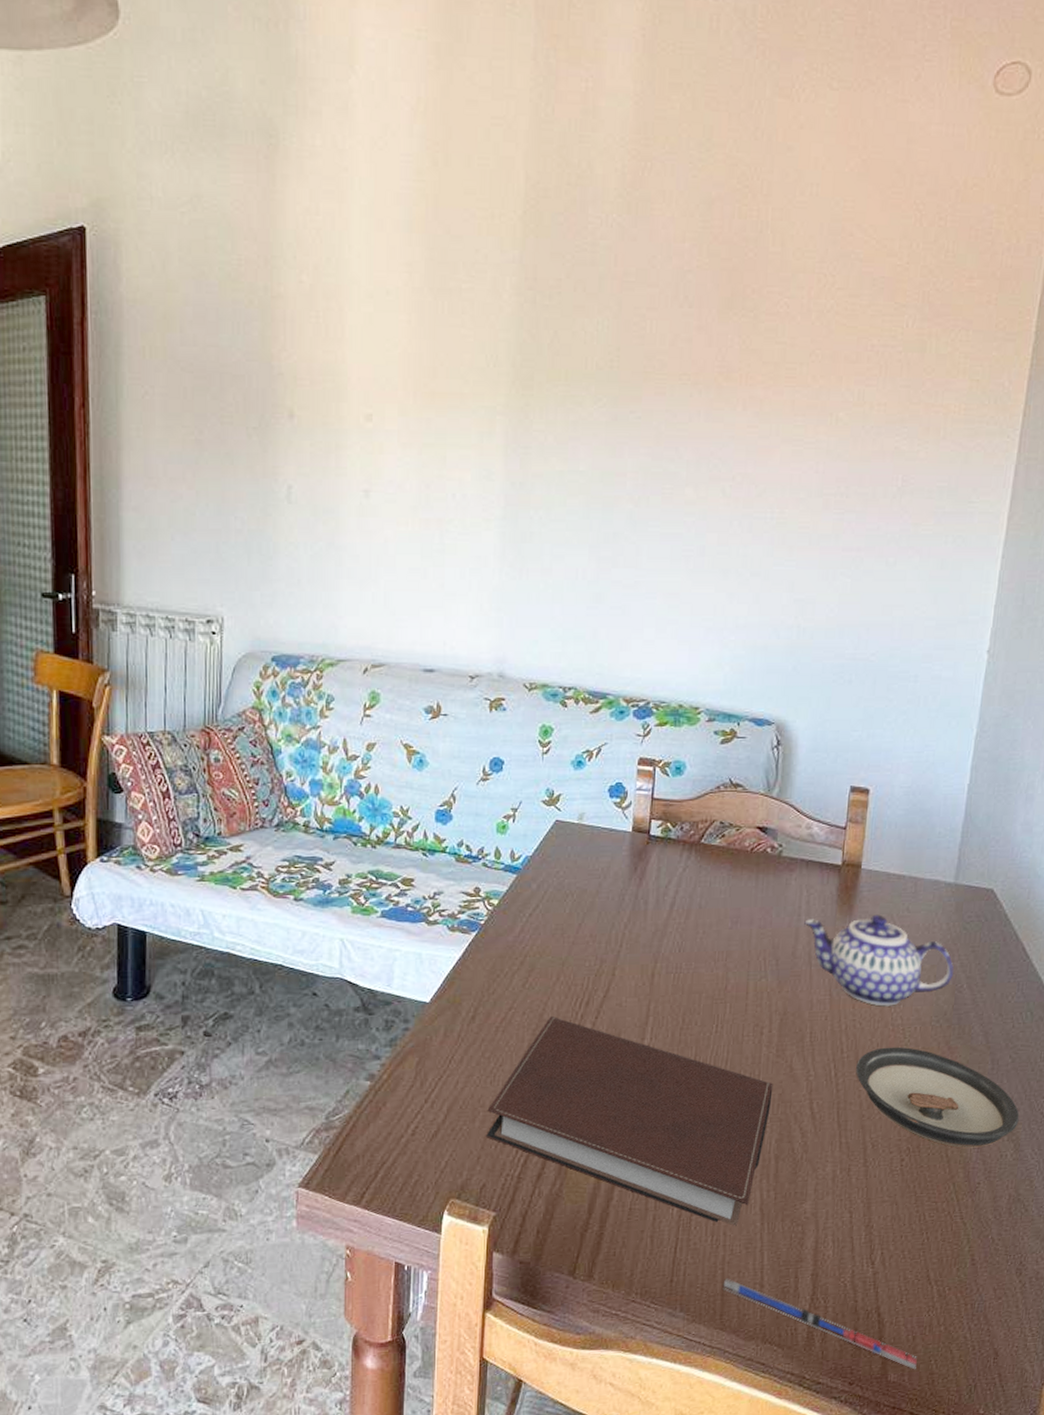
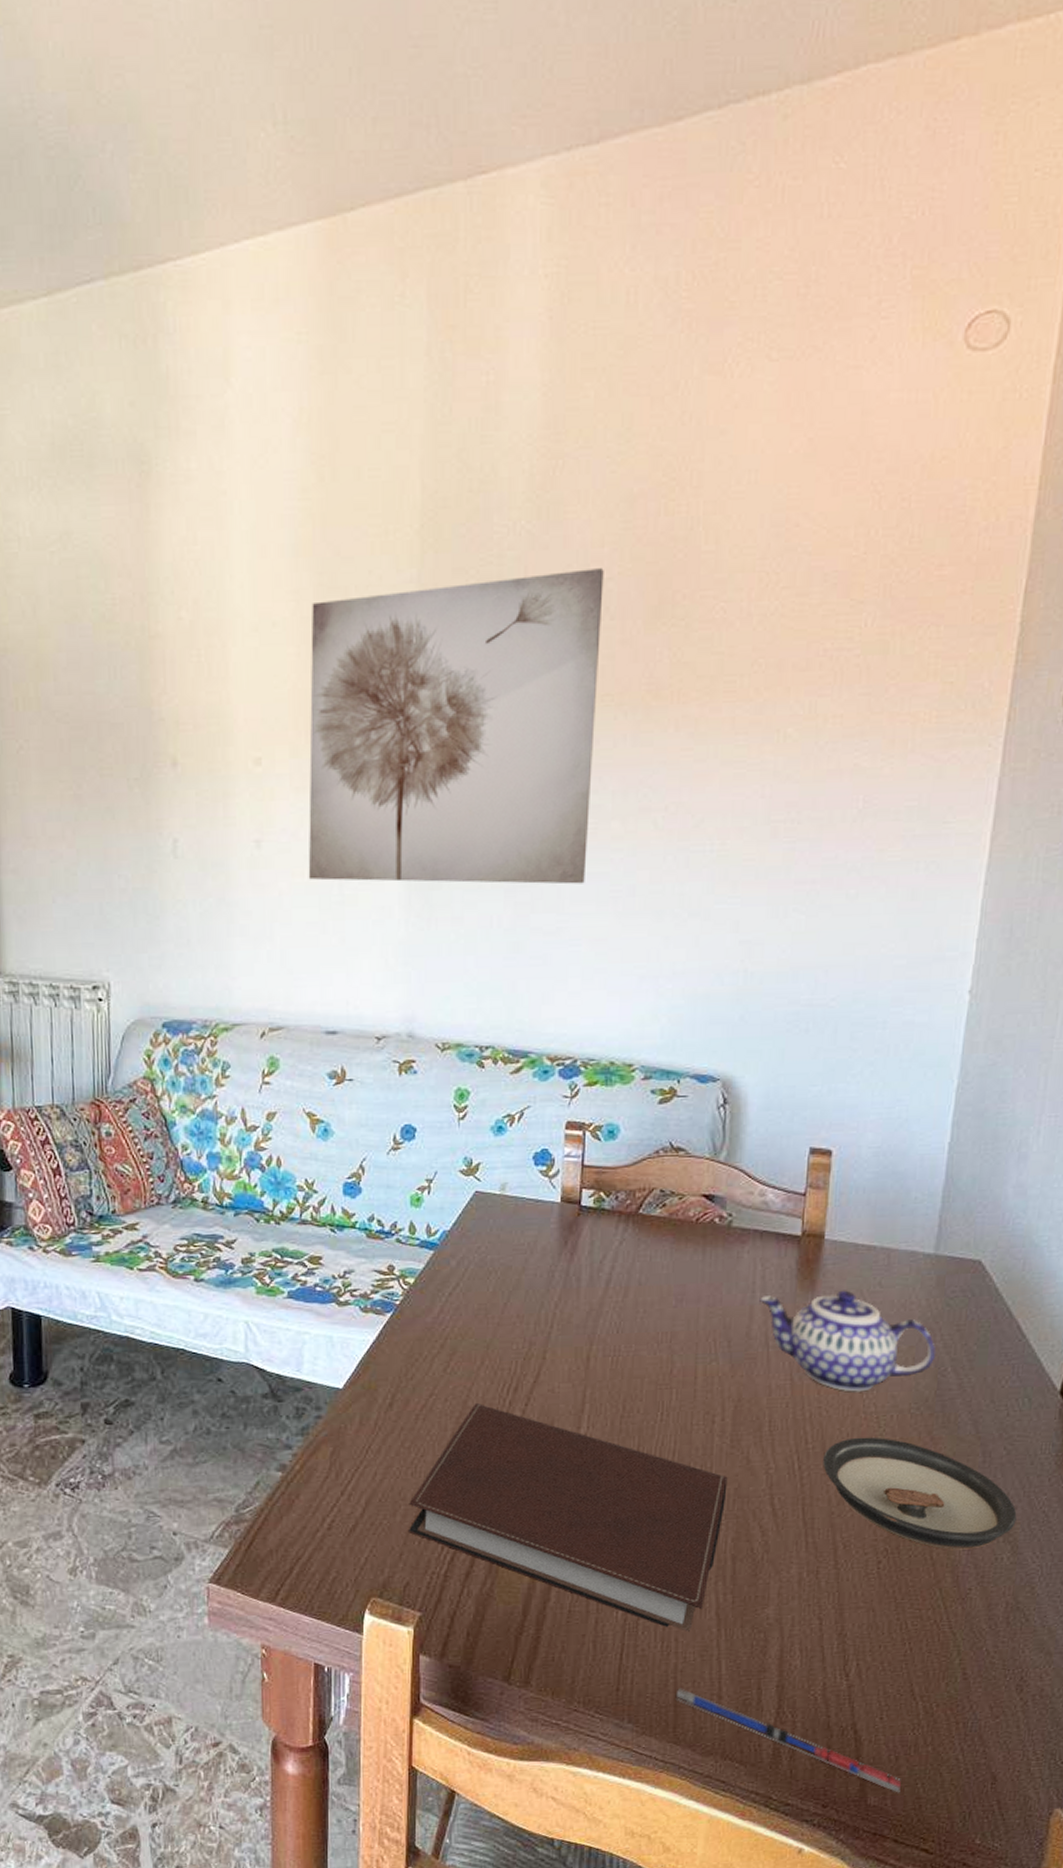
wall art: none [412,261,684,543] -> present [308,568,604,885]

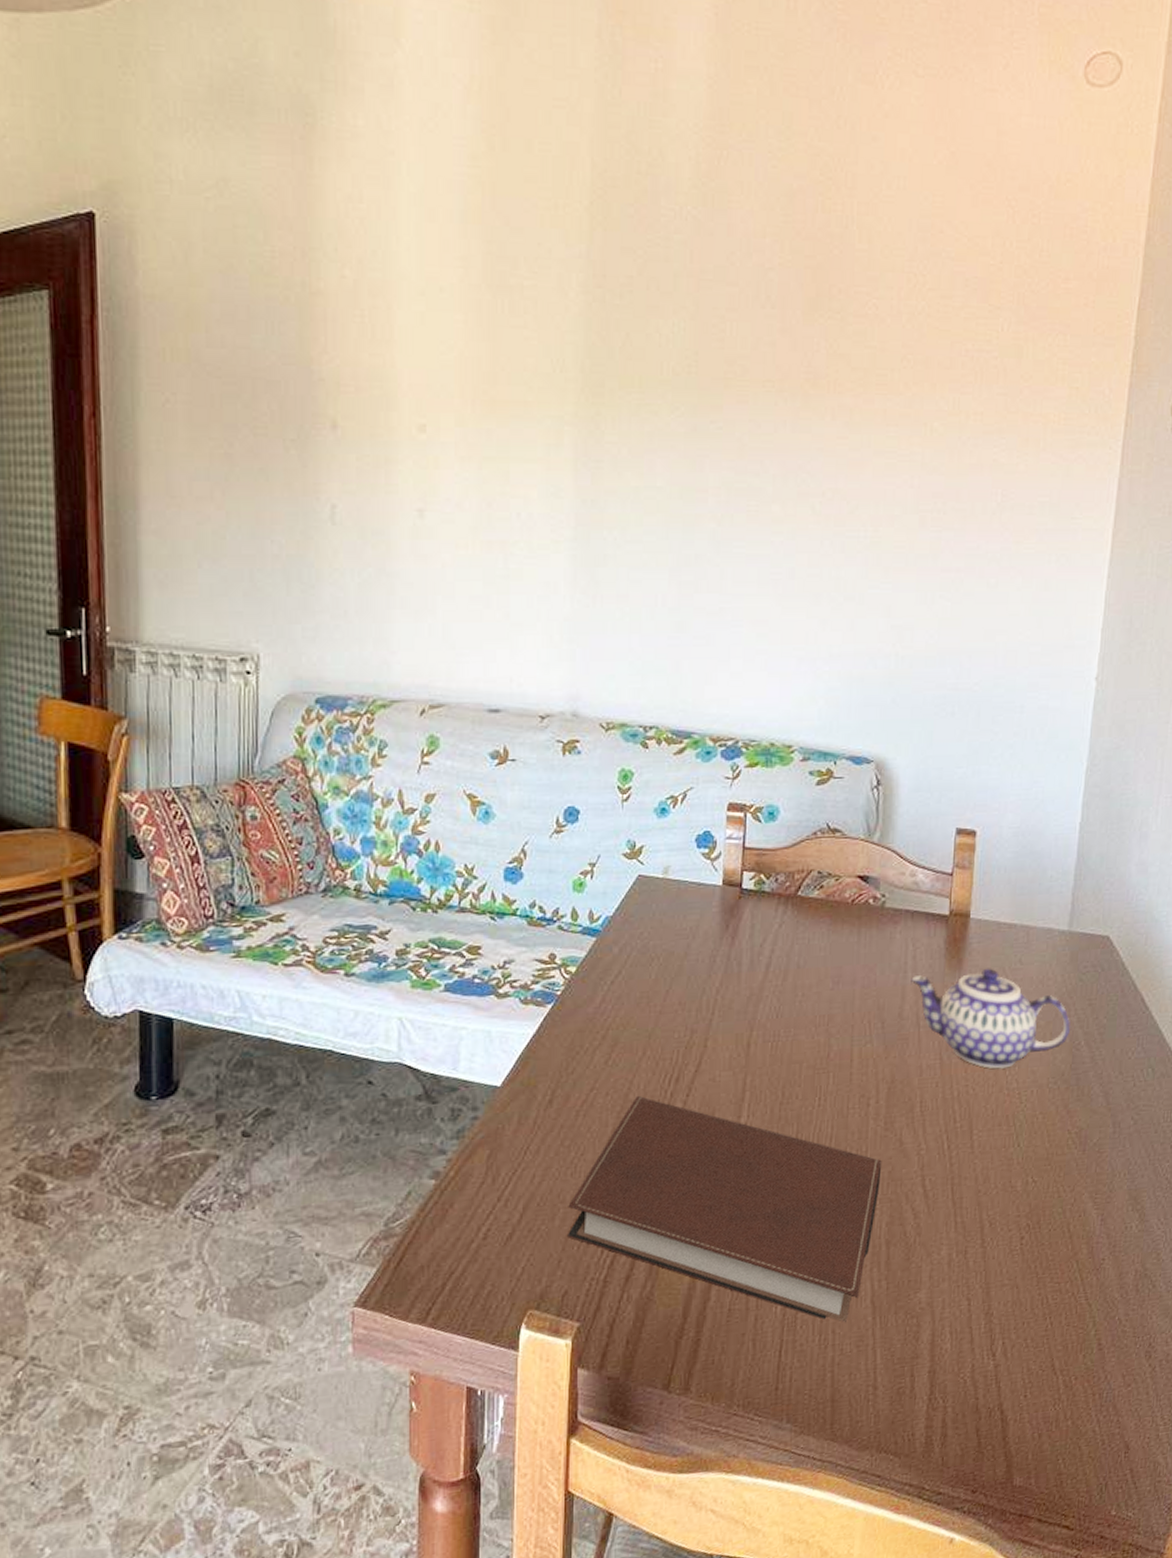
wall art: present [308,568,604,885] -> none [472,257,765,565]
pen: present [675,1688,901,1793] -> none [833,1381,1044,1471]
saucer: present [823,1437,1017,1551] -> none [970,1113,1144,1222]

